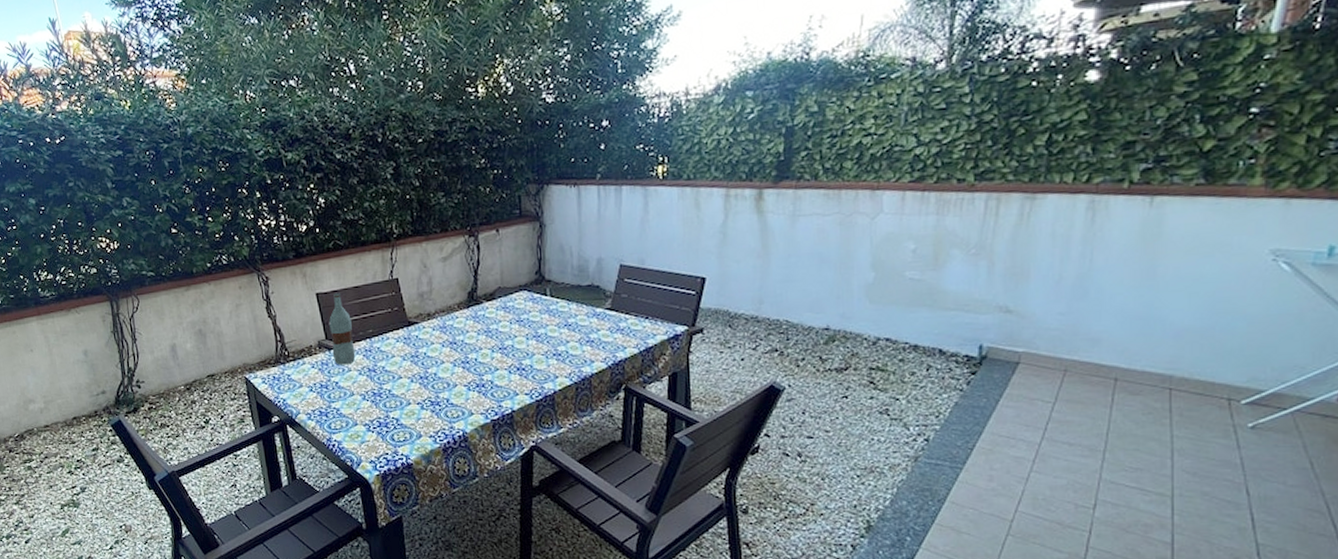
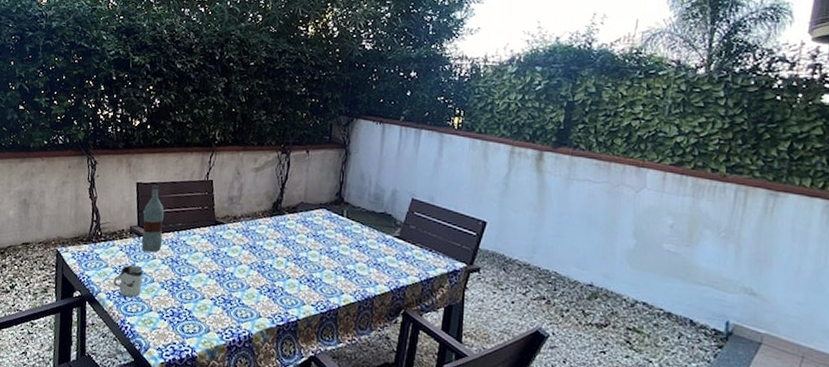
cup: none [310,381,342,415] -> present [113,265,143,298]

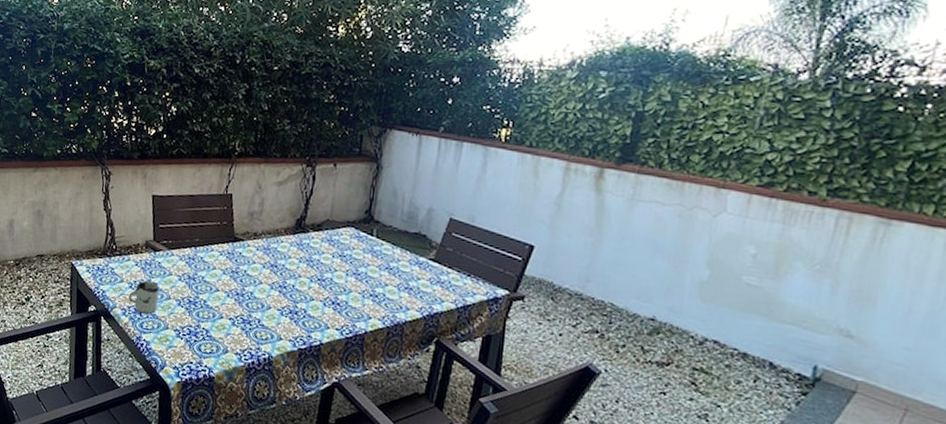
bottle: present [141,185,164,253] -> none [157,198,181,269]

